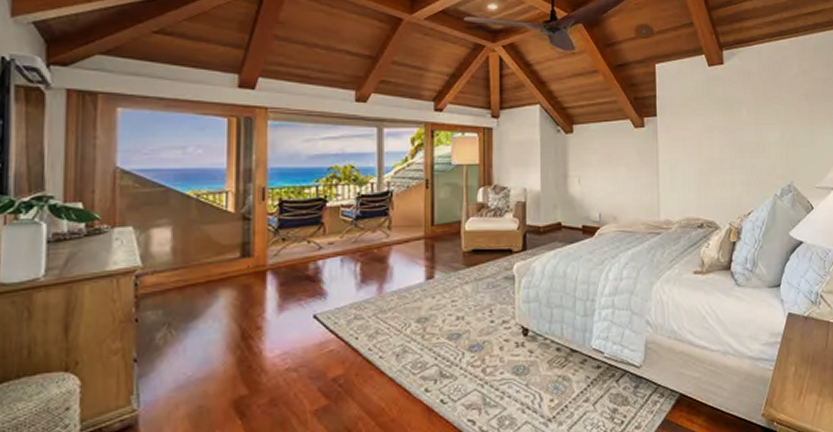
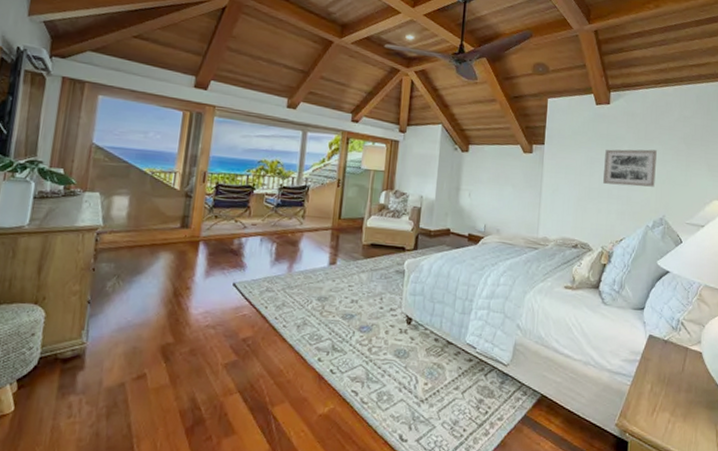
wall art: none [723,110,779,153] -> present [603,149,657,187]

